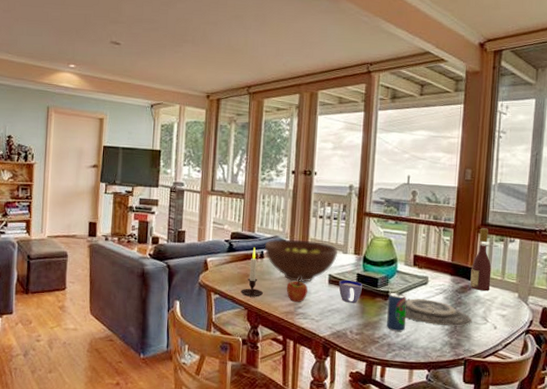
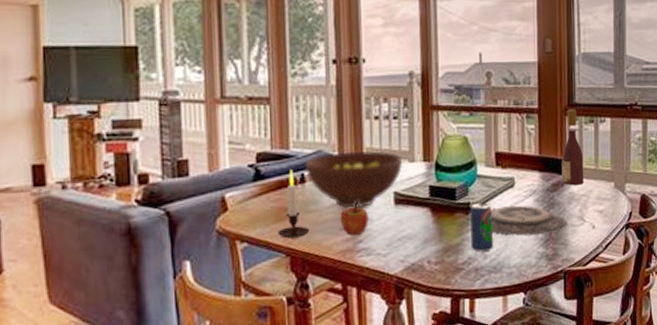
cup: present [338,279,362,303] -> none [407,195,437,226]

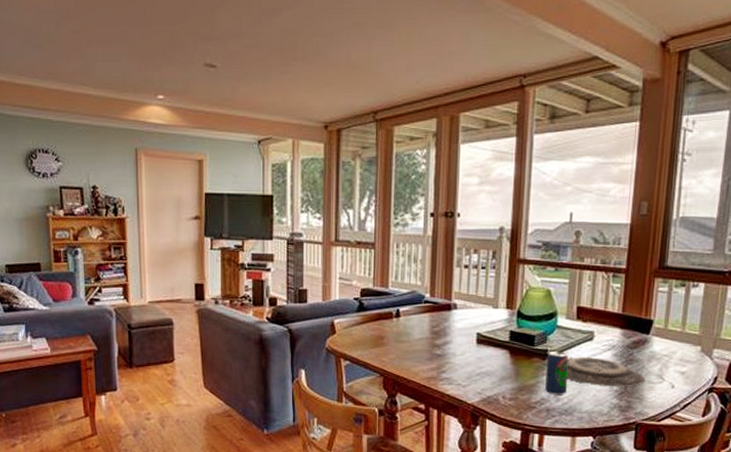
candle: present [278,170,310,239] -> none [374,305,401,362]
fruit bowl: present [306,151,403,209] -> none [401,294,488,343]
apple: present [340,200,369,235] -> none [427,337,452,366]
wine bottle: present [561,109,585,186] -> none [644,272,670,346]

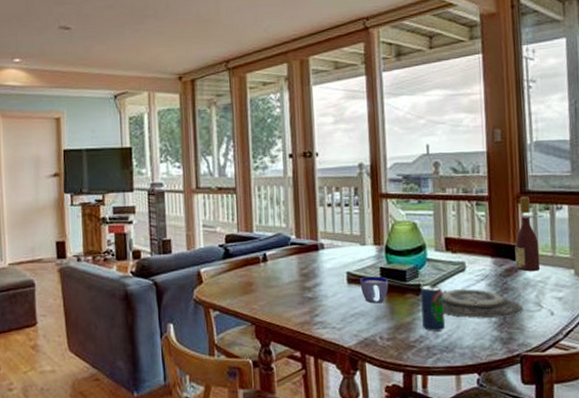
cup: none [488,338,516,365] -> present [359,276,388,304]
wine bottle: none [644,272,670,346] -> present [514,196,541,272]

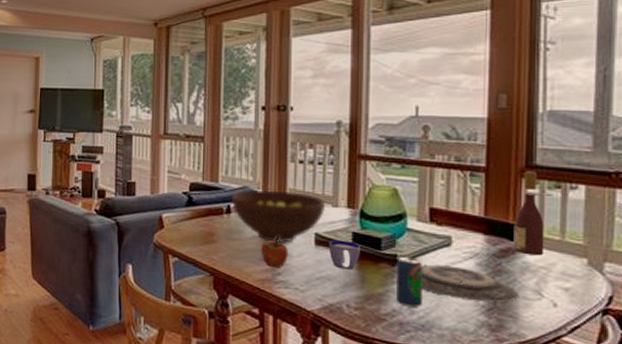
fruit bowl: none [267,235,355,285] -> present [232,189,326,243]
apple: none [298,278,324,309] -> present [261,236,288,267]

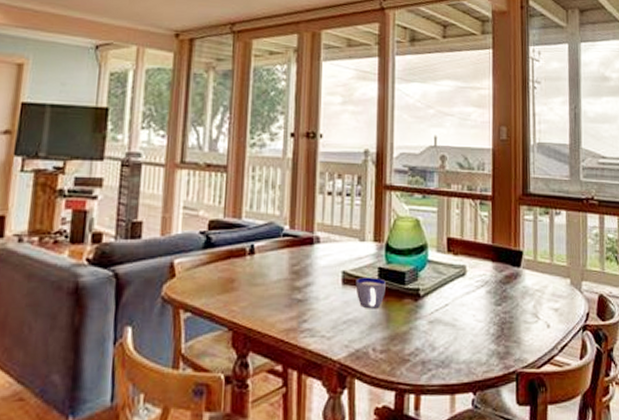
fruit bowl: present [232,189,326,243] -> none [256,225,354,285]
apple: present [261,236,288,267] -> none [286,277,315,314]
beverage can: present [396,257,424,308] -> none [419,290,443,343]
plate: present [422,264,520,302] -> none [442,296,521,329]
wine bottle: present [513,171,545,256] -> none [515,199,539,279]

